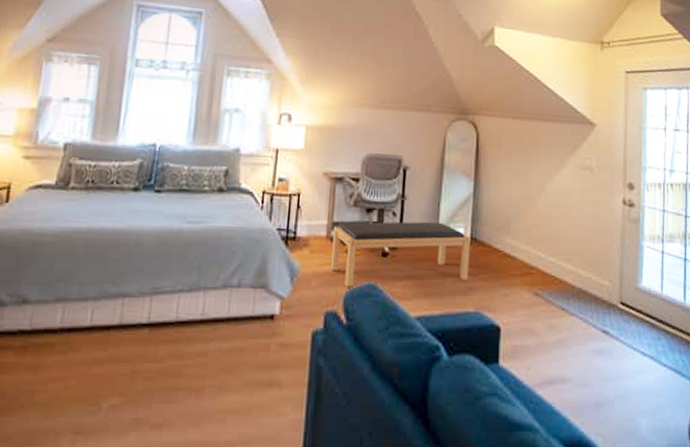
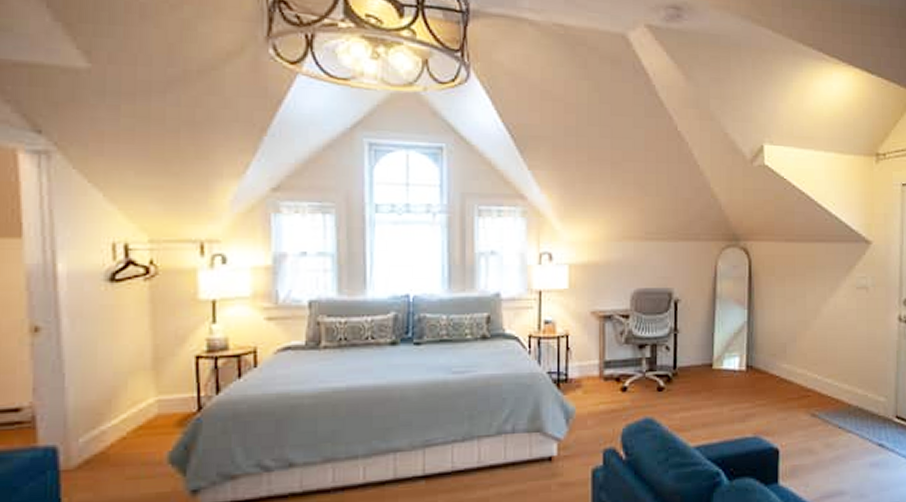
bench: present [330,221,470,287] -> none [605,353,746,424]

